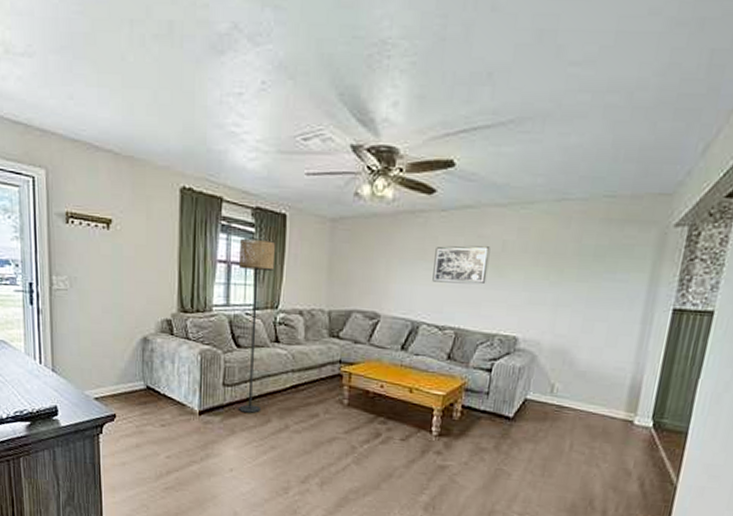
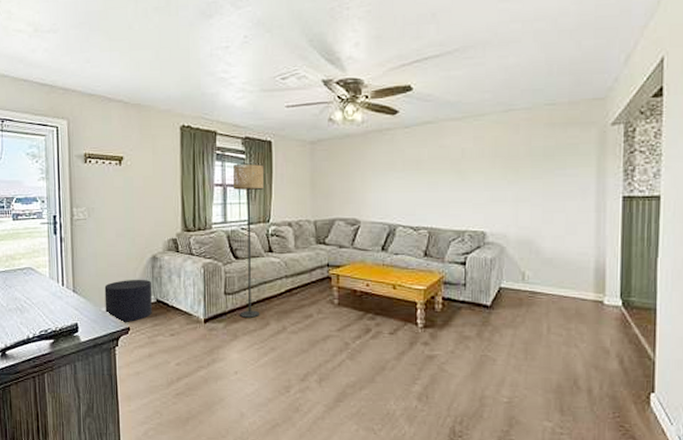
stool: none [88,361,141,409] -> present [104,279,152,322]
wall art: present [432,246,491,285] -> none [403,155,451,189]

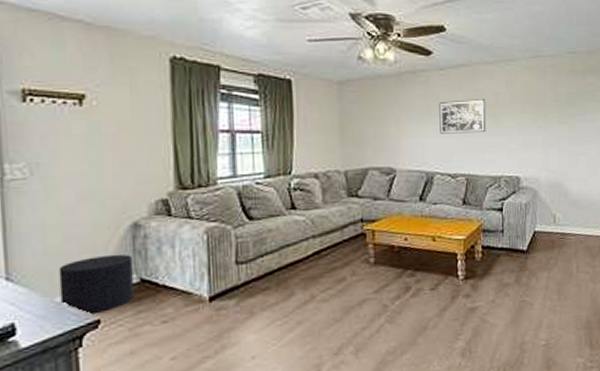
floor lamp: present [233,163,264,318] -> none [244,105,283,290]
wall art: none [403,155,451,189] -> present [439,99,486,134]

